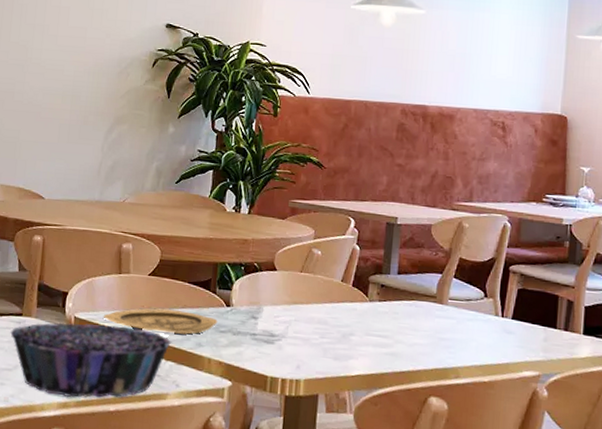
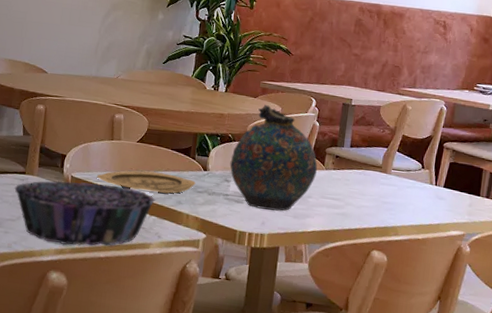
snuff bottle: none [256,227,360,352] -> present [230,105,318,211]

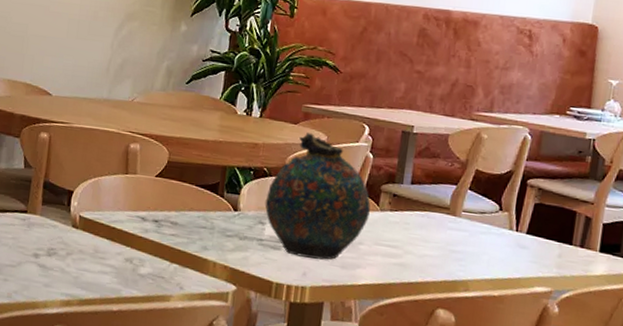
decorative bowl: present [14,180,156,246] -> none [14,220,177,298]
plate: present [96,170,196,194] -> none [108,209,225,238]

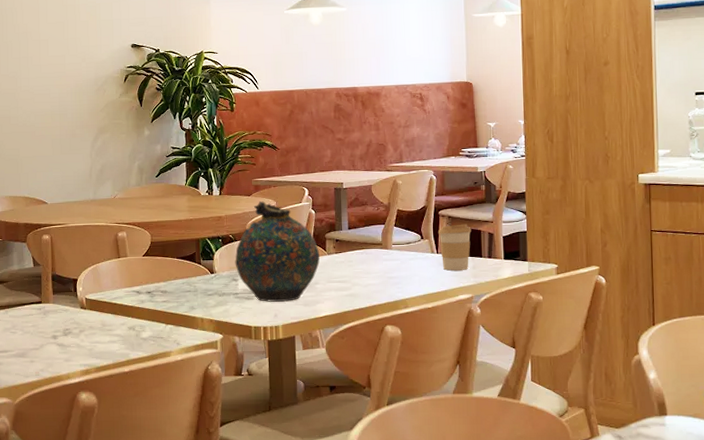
coffee cup: none [521,199,565,258] -> present [437,224,471,271]

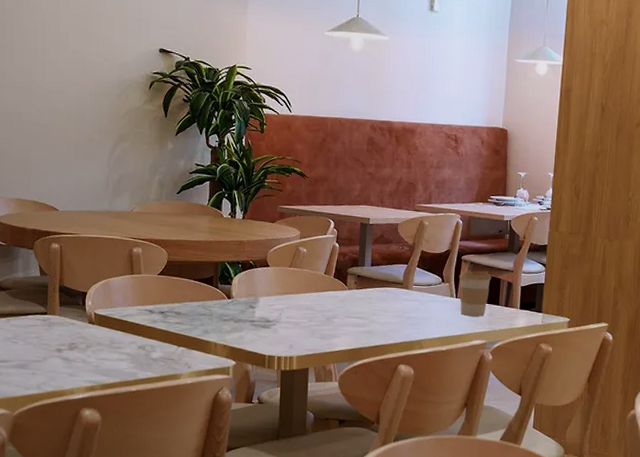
snuff bottle: present [235,201,320,302] -> none [253,229,340,333]

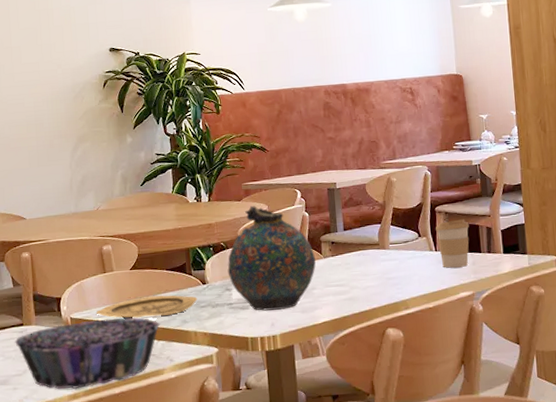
decorative bowl: none [37,318,182,382] -> present [15,317,161,390]
plate: none [120,303,221,324] -> present [96,295,198,318]
snuff bottle: none [253,229,340,333] -> present [227,206,316,311]

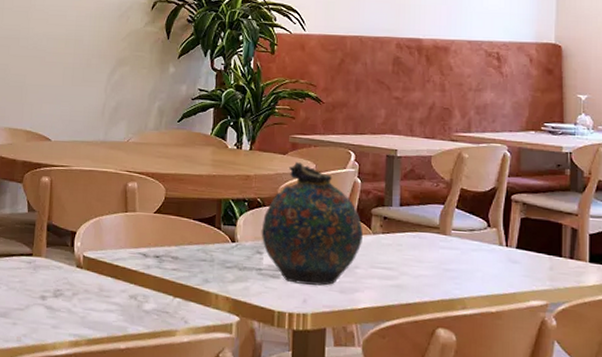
decorative bowl: present [15,317,161,390] -> none [21,261,179,336]
plate: present [96,295,198,318] -> none [111,245,224,271]
coffee cup: present [435,219,469,268] -> none [508,213,551,271]

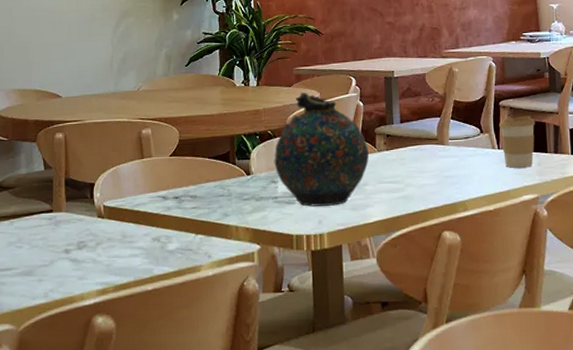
coffee cup: none [508,213,551,271] -> present [498,115,535,168]

